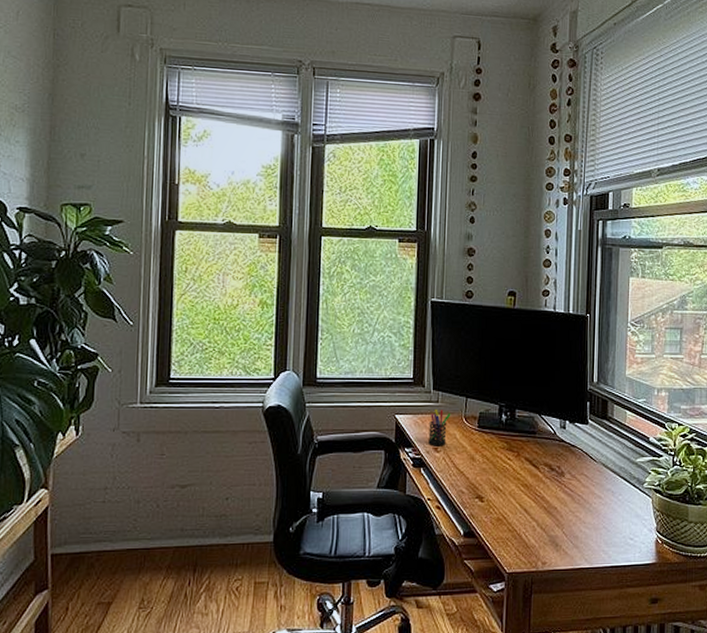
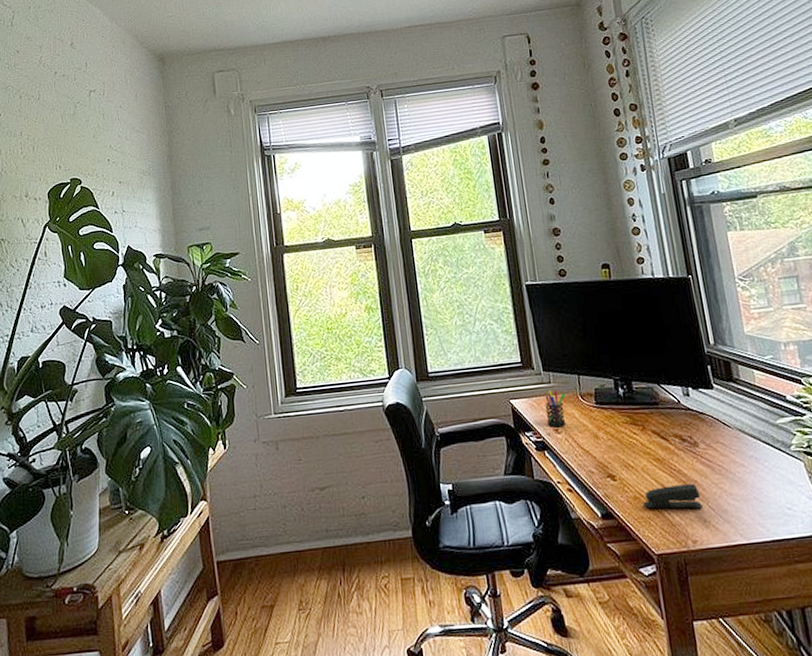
stapler: none [504,510,557,534] -> present [643,484,703,509]

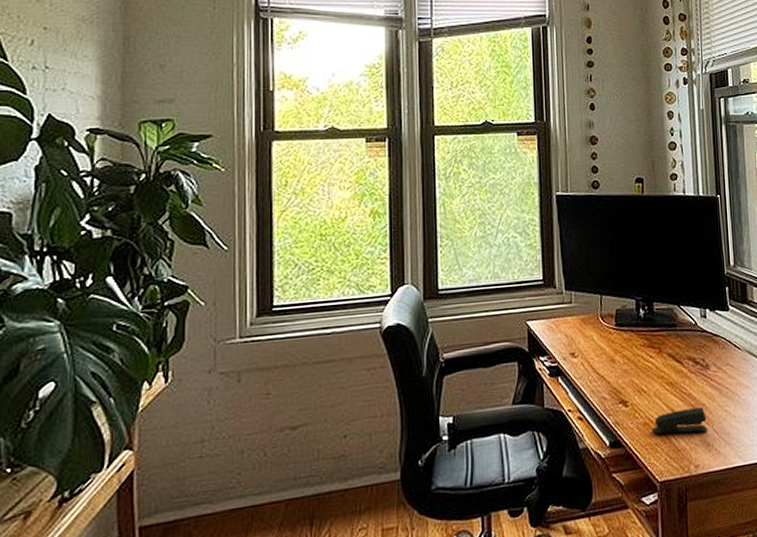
pen holder: present [545,389,566,428] -> none [563,310,586,352]

